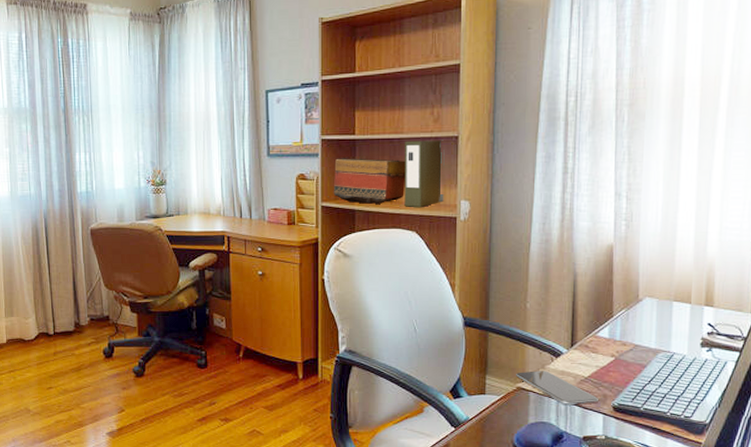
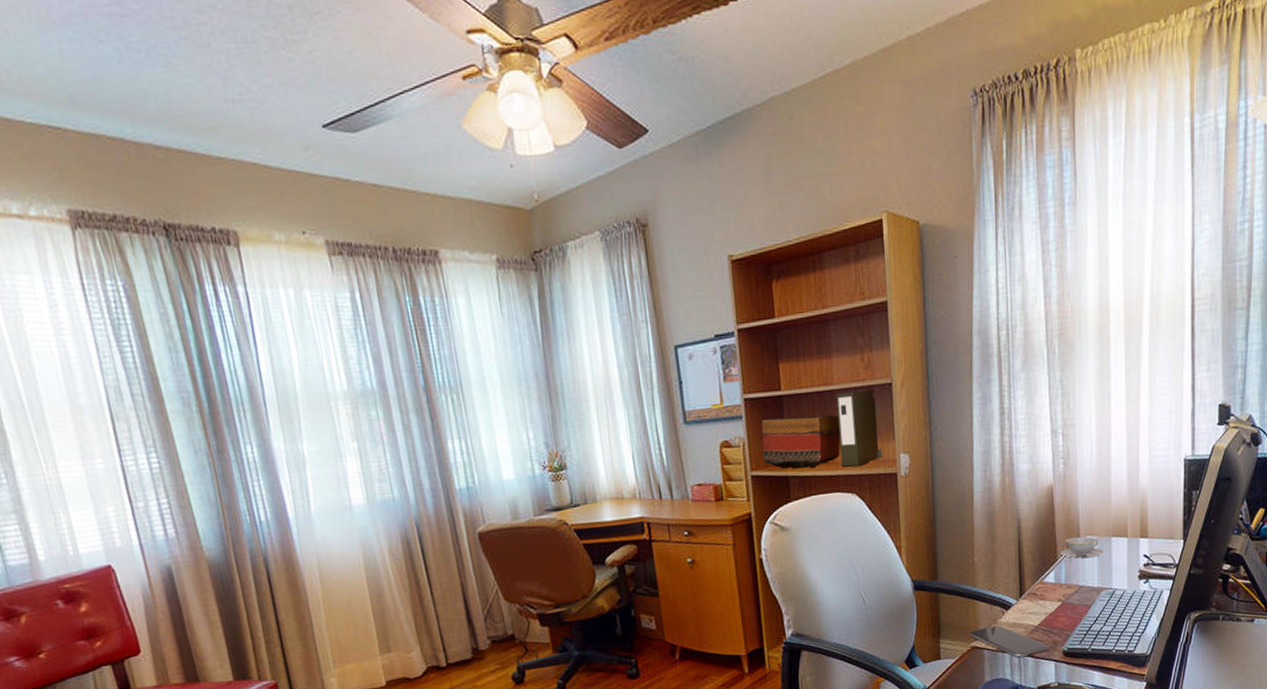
teacup: none [616,297,663,319] -> present [1060,536,1104,558]

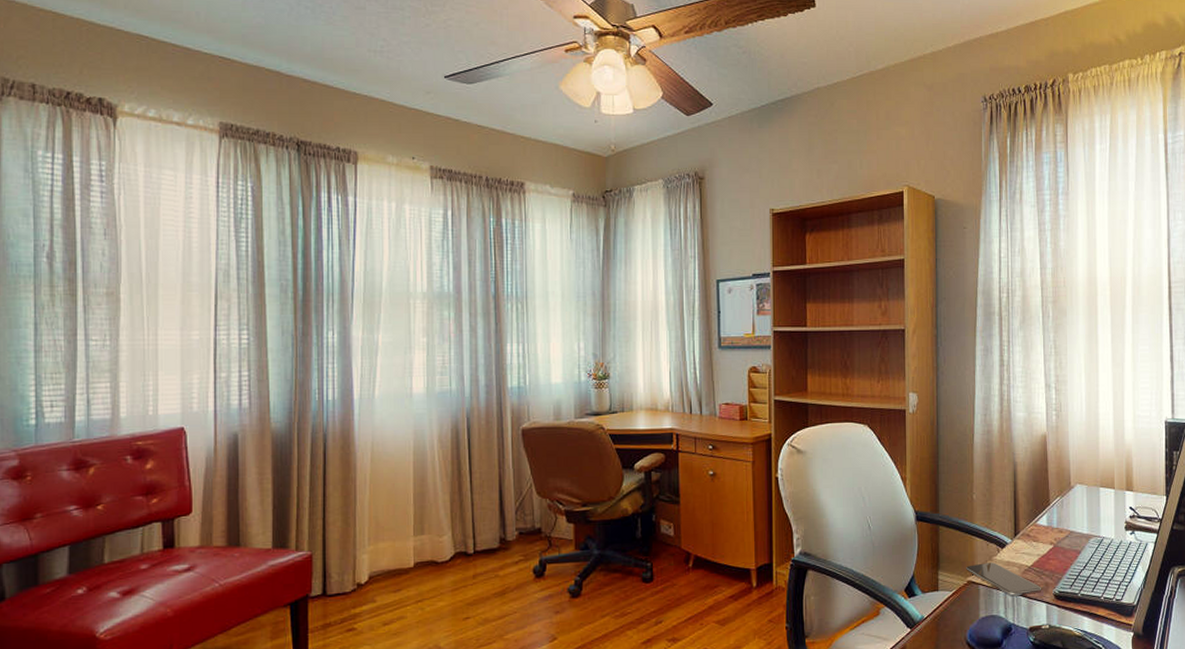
decorative box: present [761,414,841,469] -> none [786,350,857,397]
binder: present [836,388,883,468] -> none [855,333,893,401]
teacup: present [1060,536,1104,558] -> none [1052,484,1092,505]

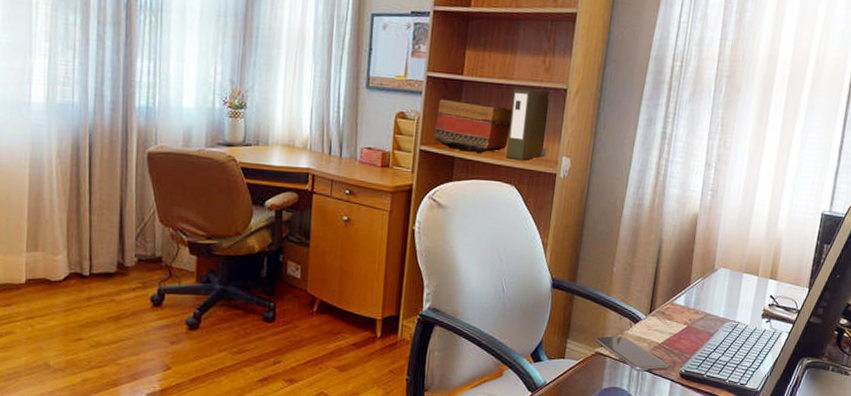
decorative box: none [786,350,857,397] -> present [433,99,513,153]
binder: none [855,333,893,401] -> present [506,88,552,161]

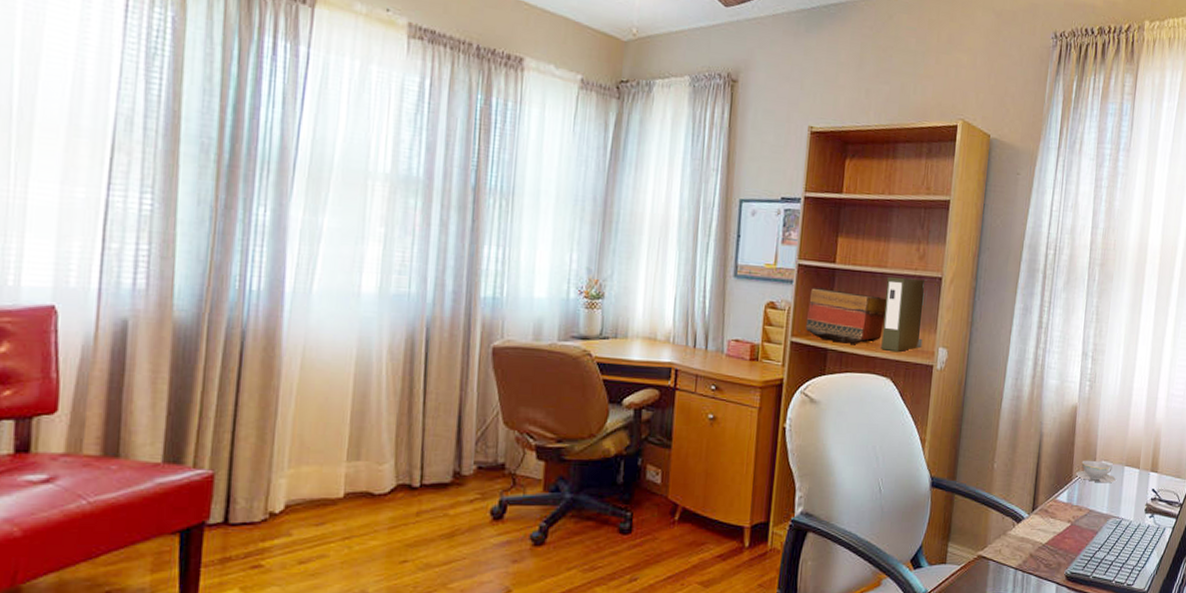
smartphone: present [595,336,669,372] -> none [978,537,1054,575]
teacup: none [694,266,734,289] -> present [1075,460,1116,483]

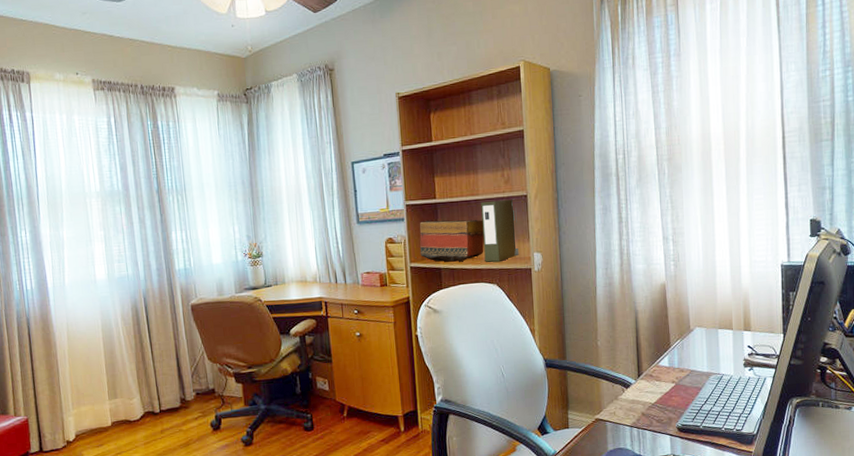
teacup: present [1075,460,1116,483] -> none [673,327,712,346]

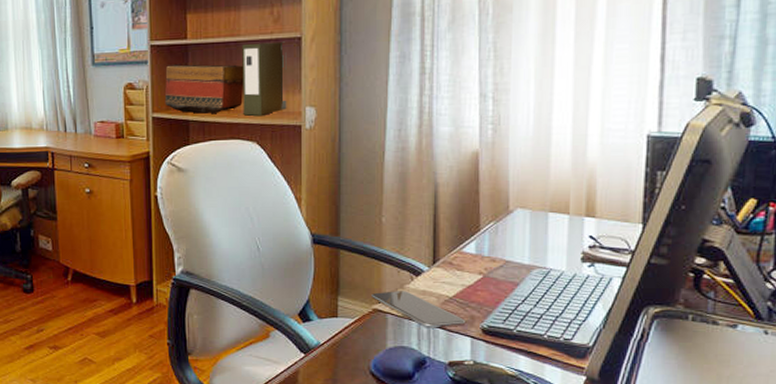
smartphone: none [594,401,666,431] -> present [372,291,466,328]

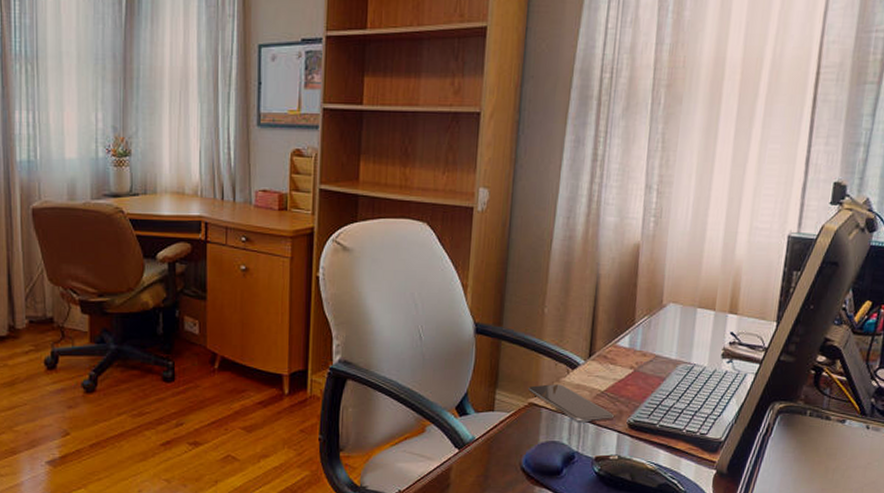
decorative box: present [164,64,244,114] -> none [334,132,420,189]
binder: present [242,41,287,117] -> none [415,115,464,195]

